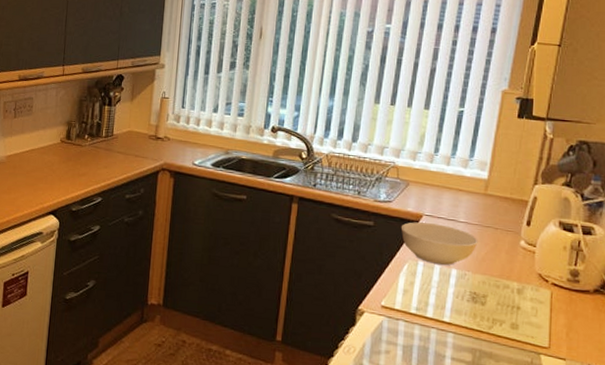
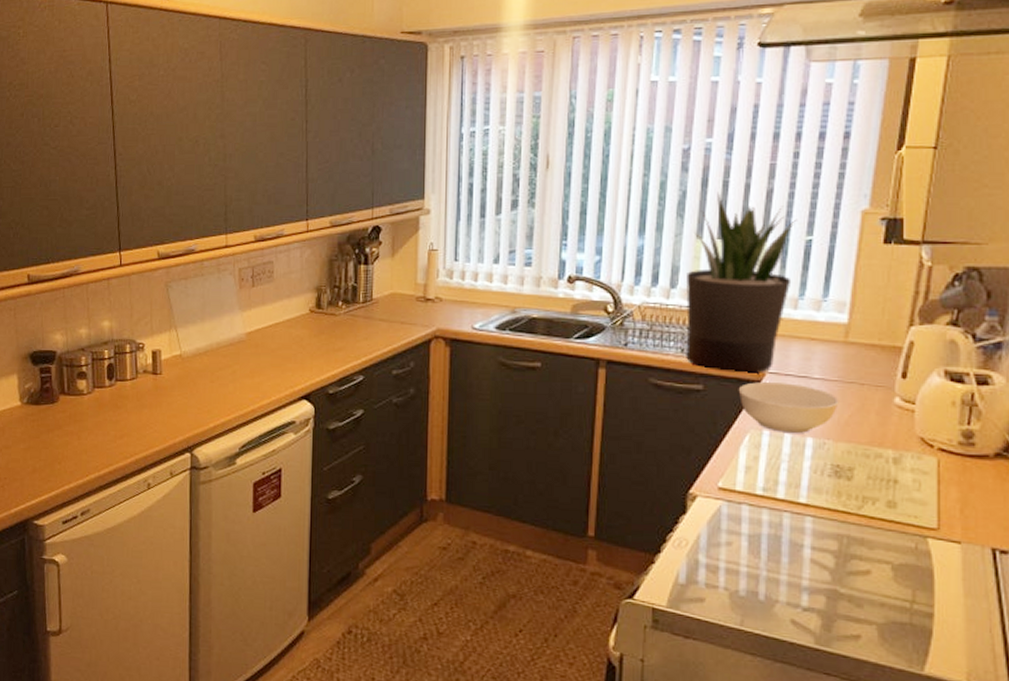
planter: none [361,67,453,215] -> present [686,192,797,373]

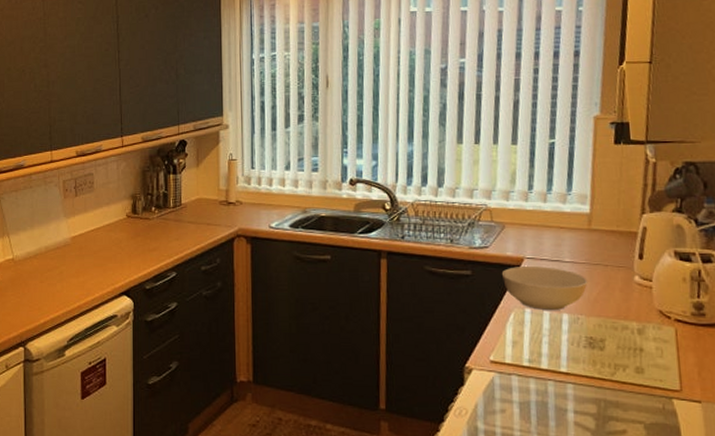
planter: present [686,192,797,373] -> none [451,103,541,259]

